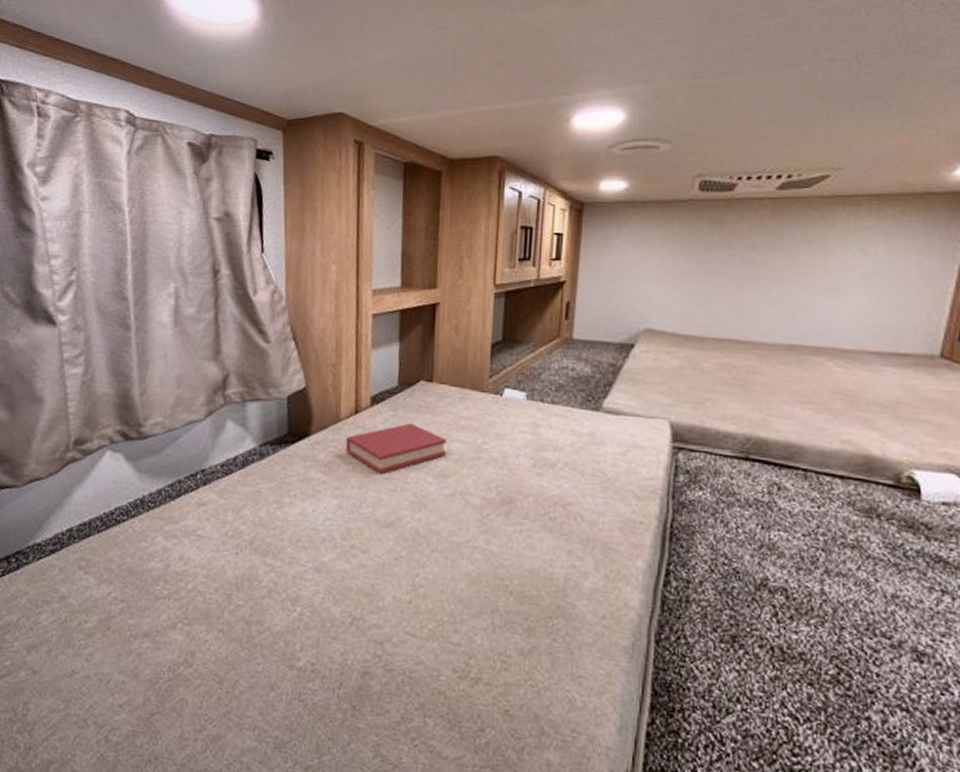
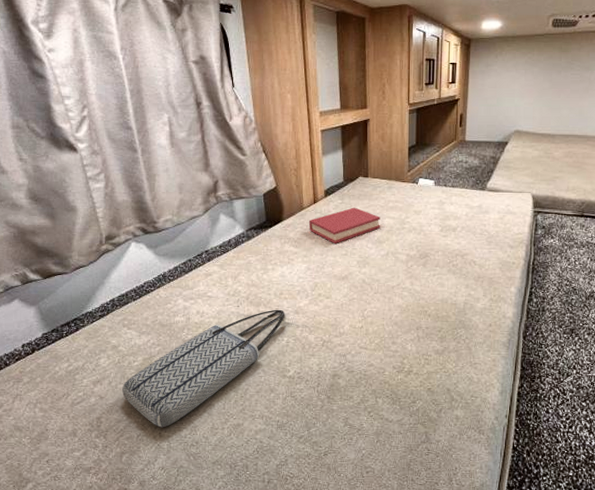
tote bag: none [63,563,301,729] -> present [122,309,284,428]

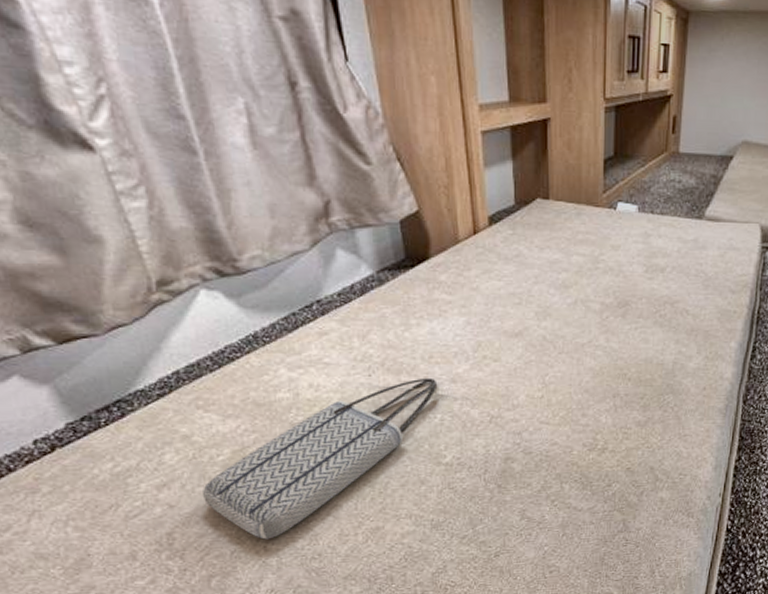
hardback book: present [308,207,380,244] -> none [466,240,566,290]

